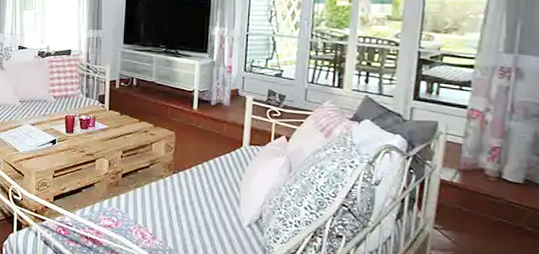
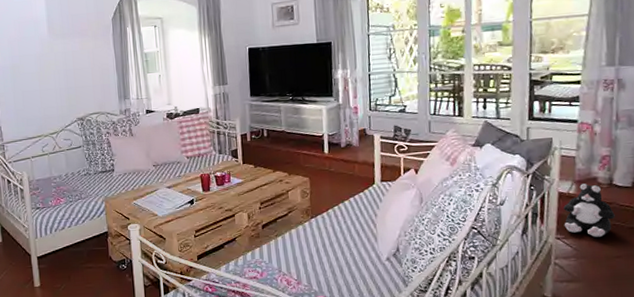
plush toy: none [443,174,502,233] -> present [564,183,615,237]

